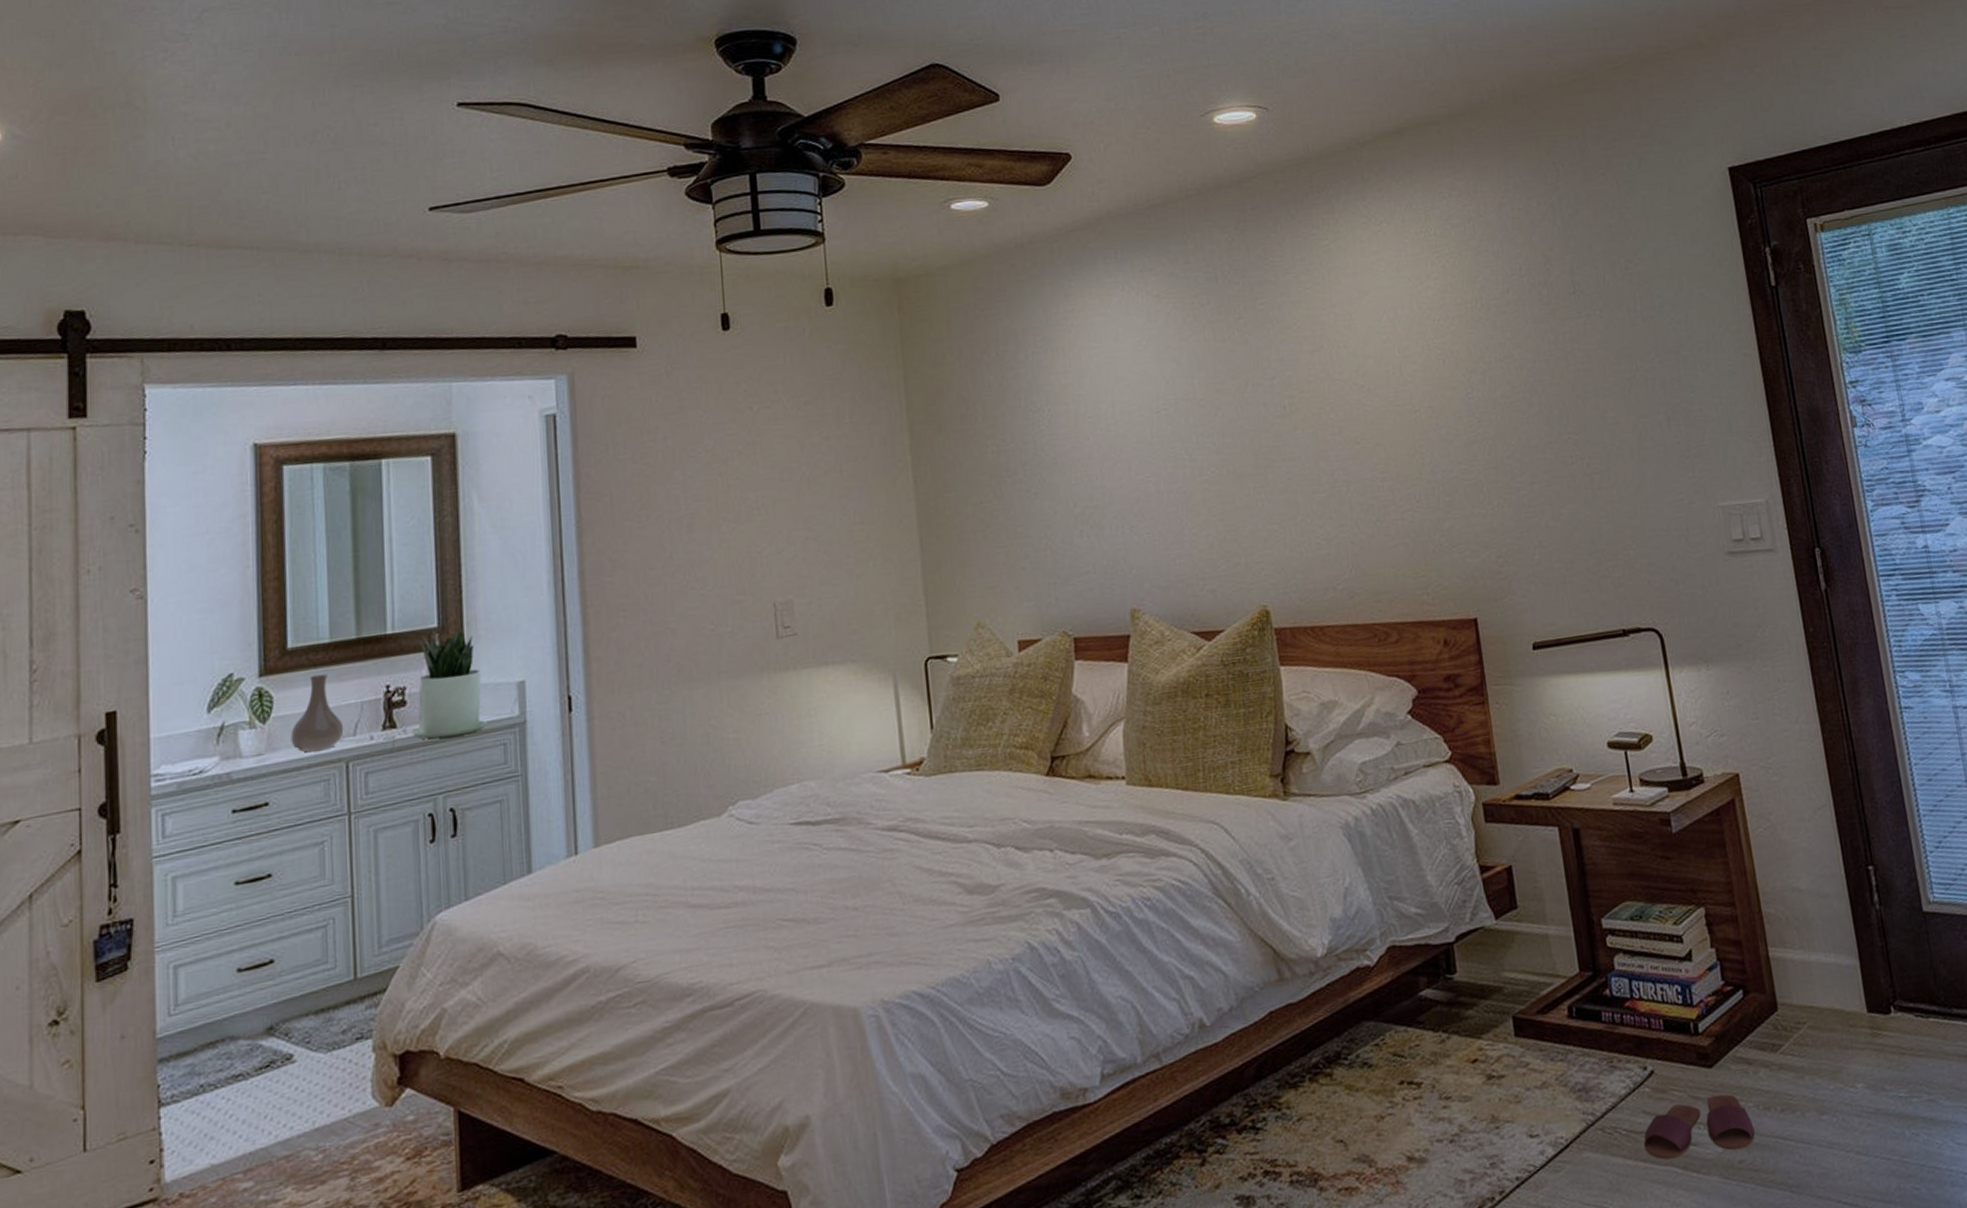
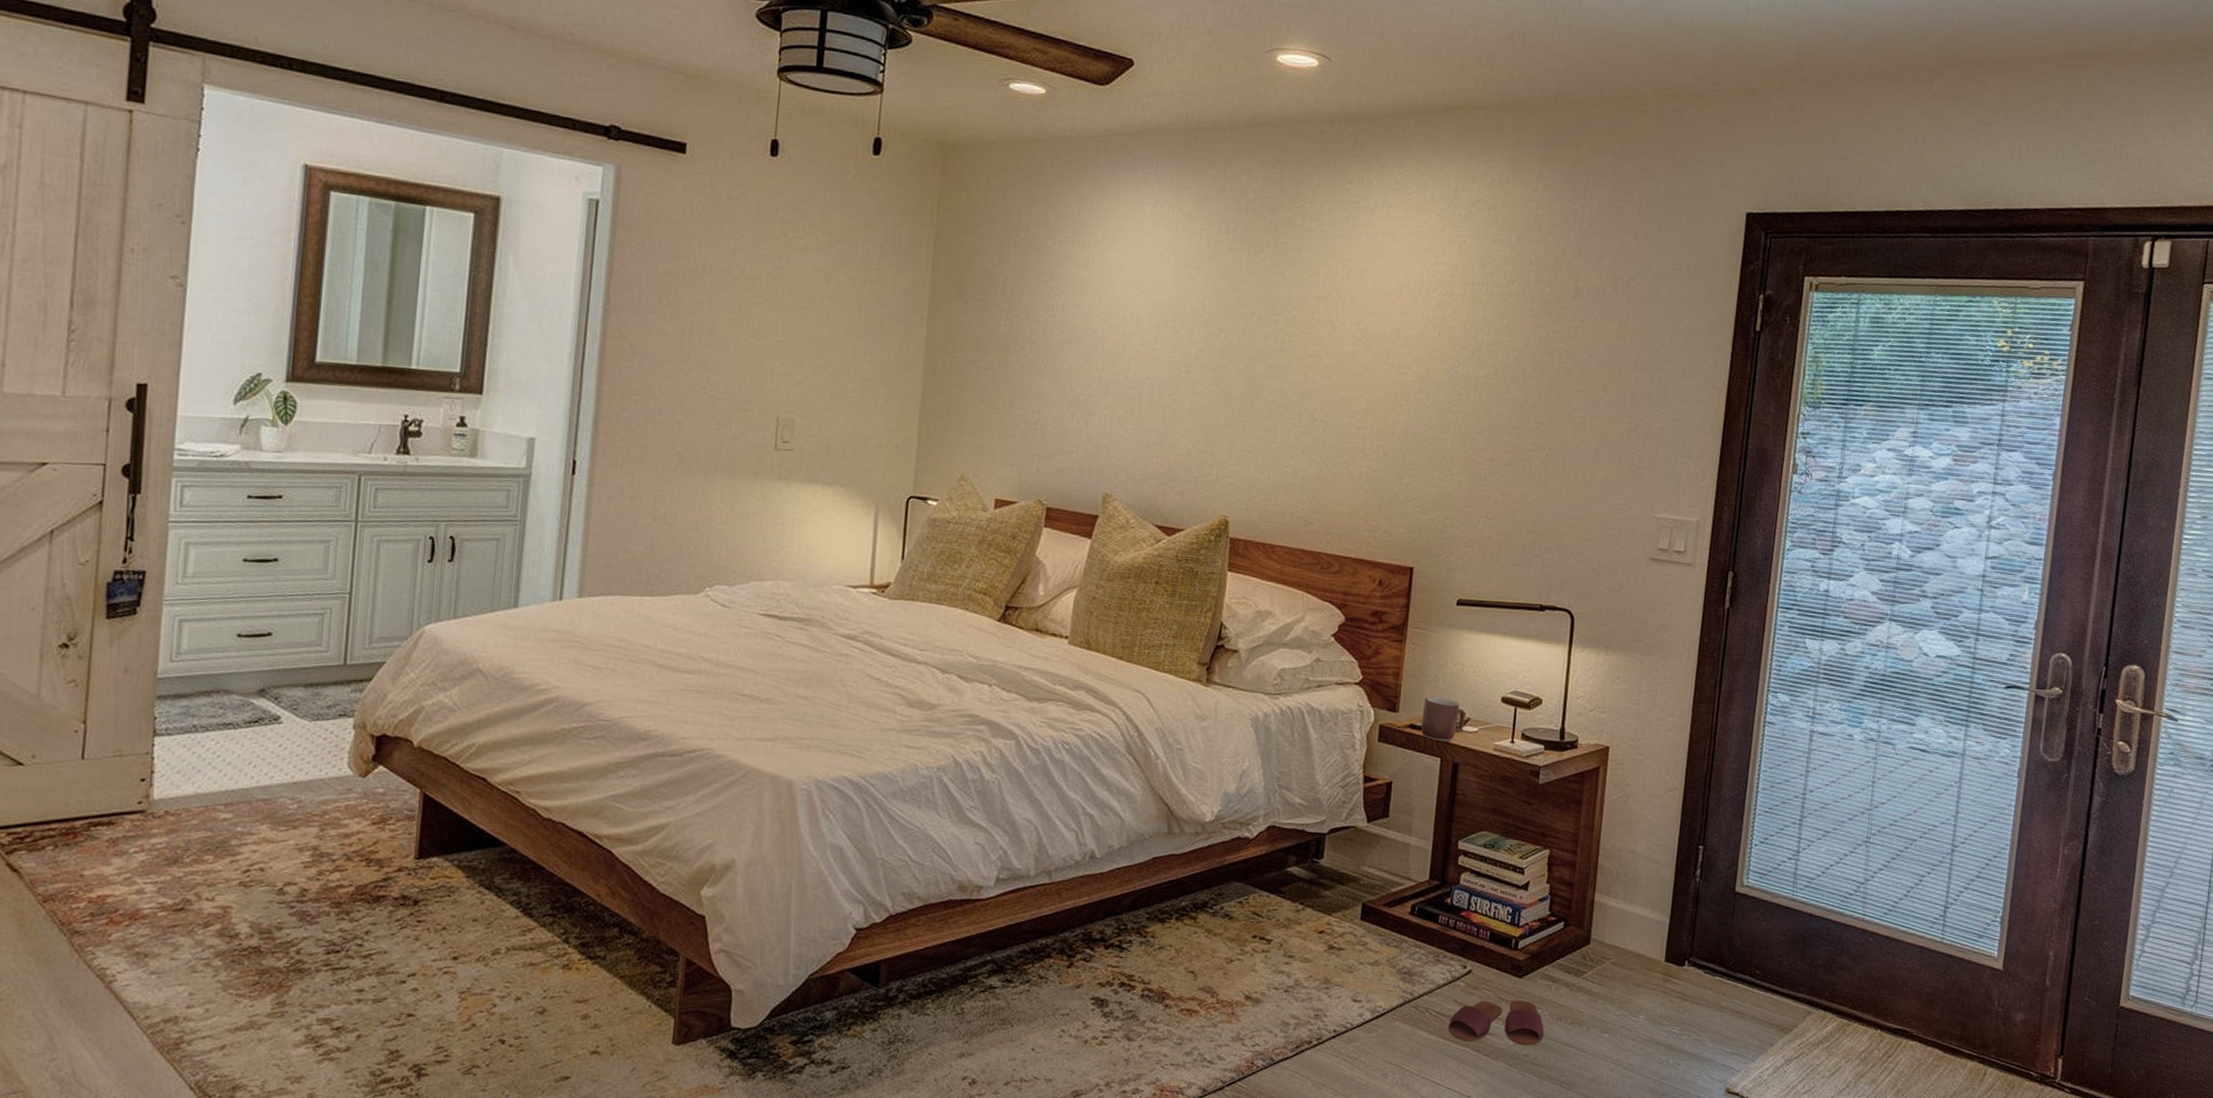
vase: present [290,674,344,753] -> none [309,391,361,461]
planter: present [412,629,486,739] -> none [423,376,495,475]
mug: none [1524,756,1575,809] -> present [1420,696,1466,742]

